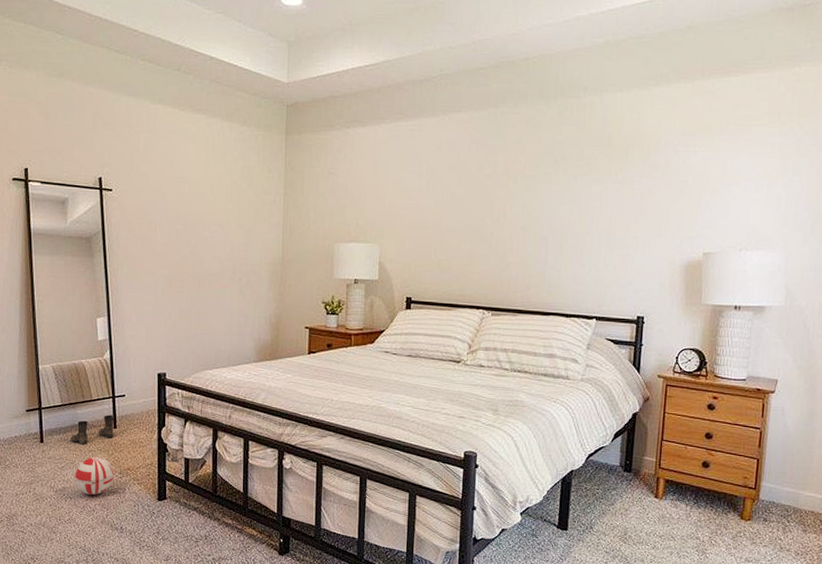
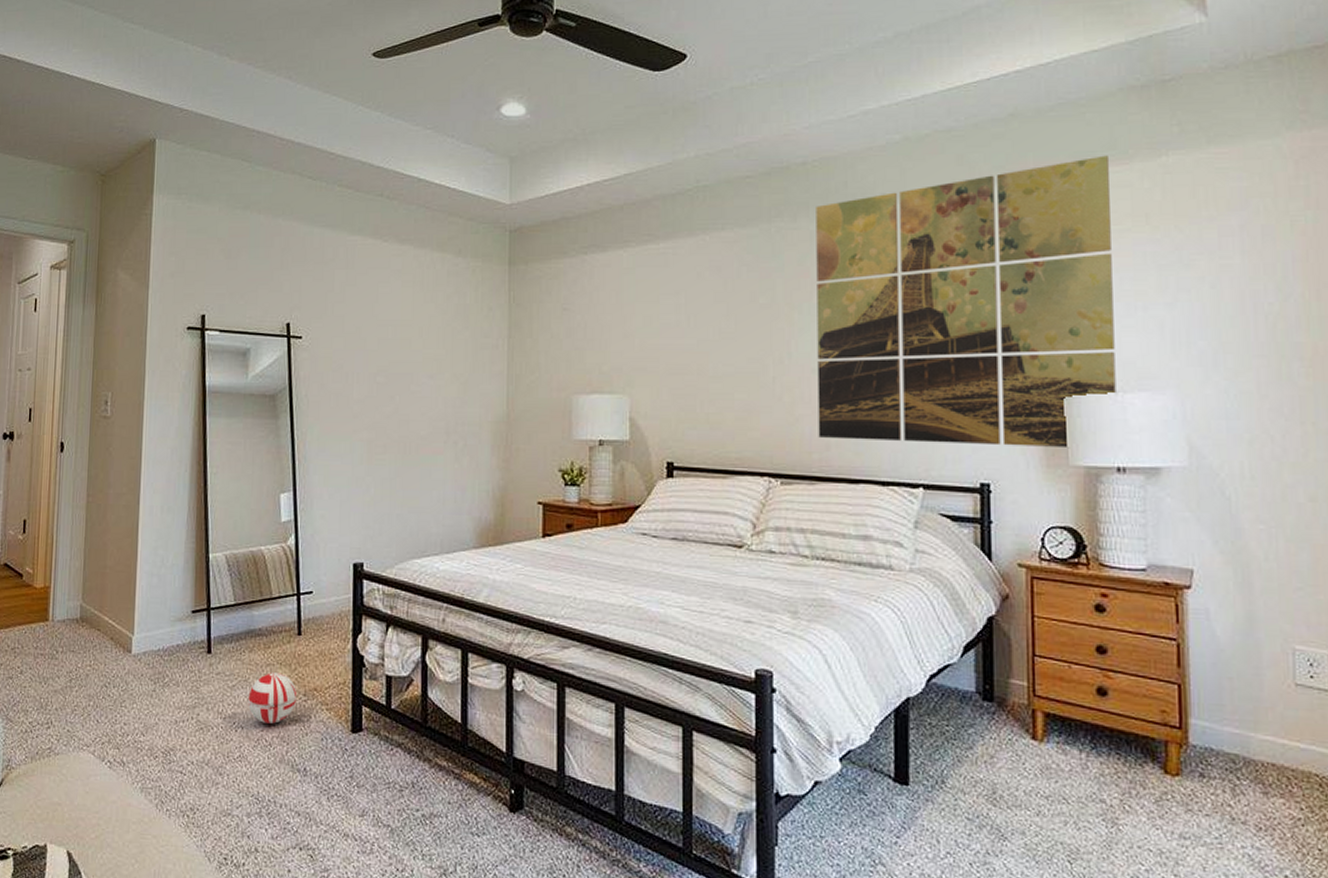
boots: present [71,415,114,444] -> none [244,617,298,656]
wall art: none [522,64,757,292] -> present [816,155,1116,449]

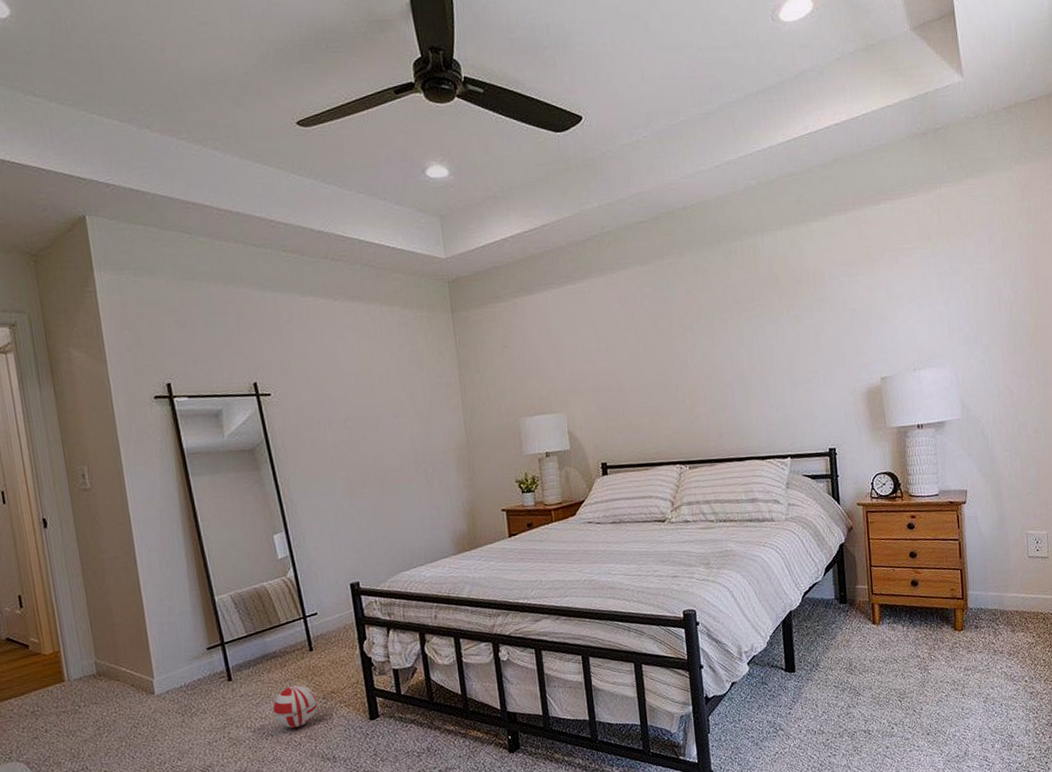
wall art: present [816,155,1116,449] -> none [696,190,915,429]

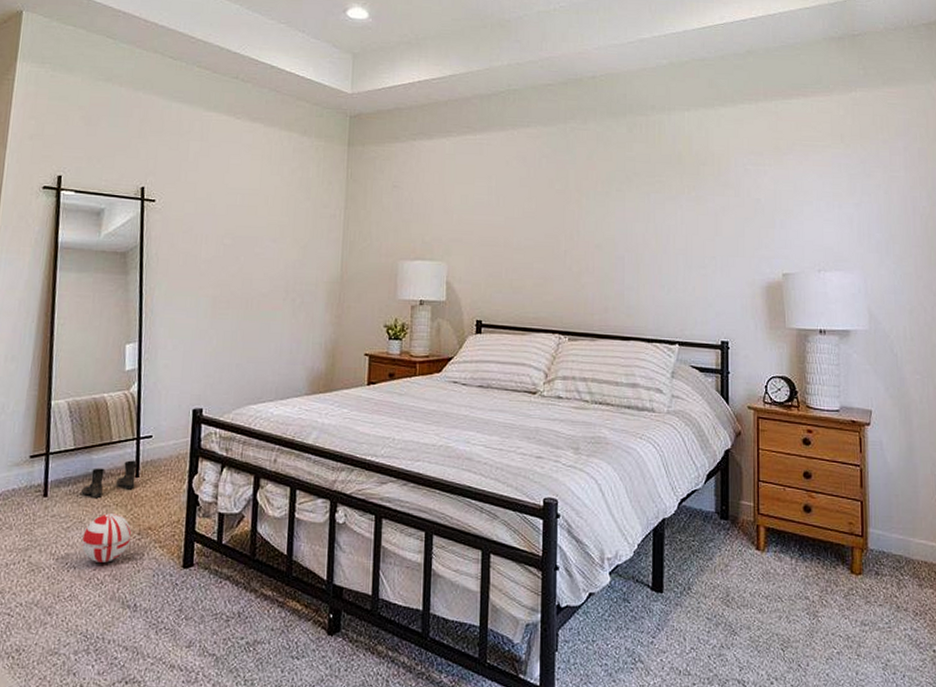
boots: none [262,637,311,675] -> present [81,460,137,498]

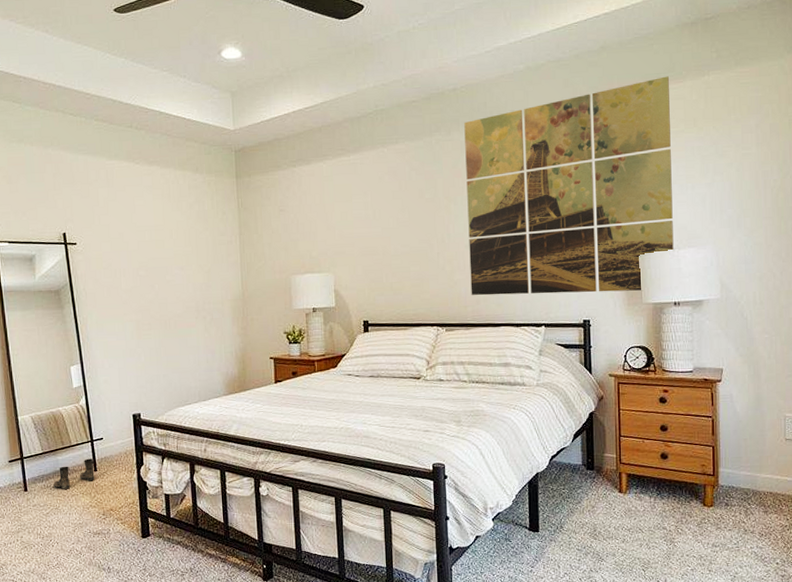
ball: present [82,513,131,563] -> none [60,500,97,538]
wall art: none [599,88,819,315] -> present [464,76,674,296]

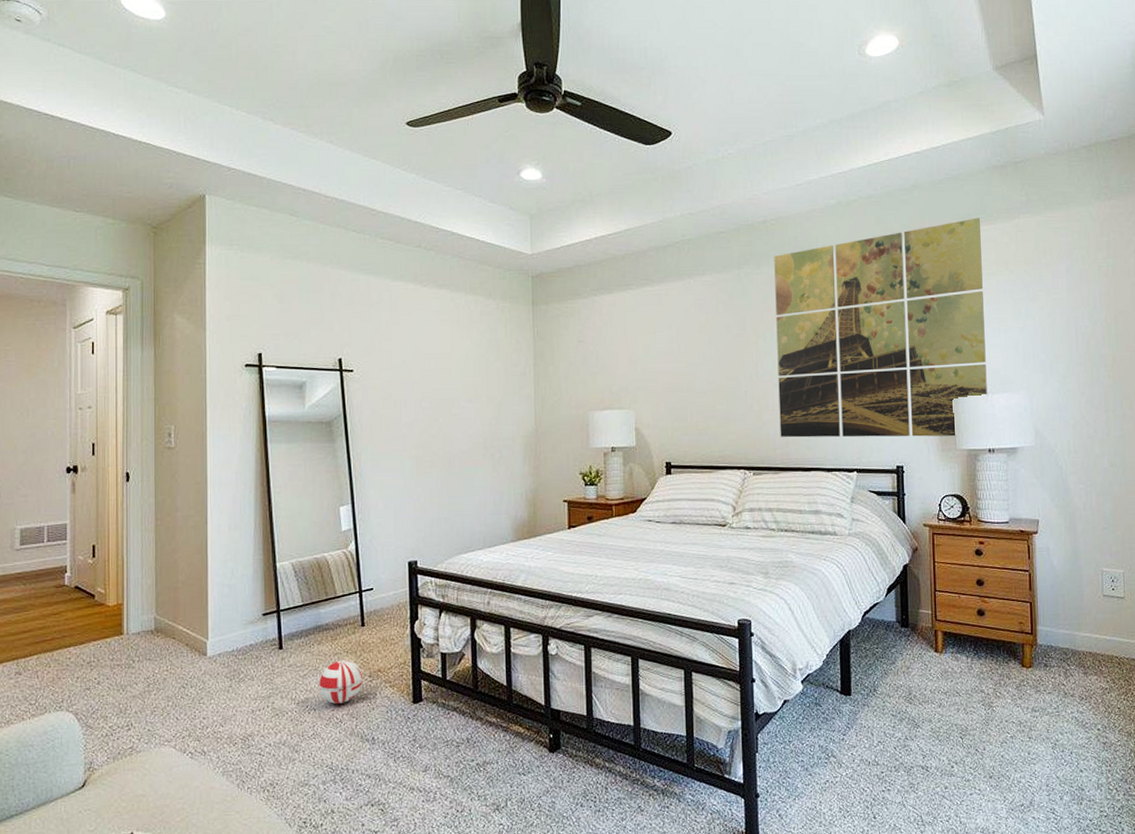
boots: present [53,458,95,489] -> none [313,611,362,647]
ball: none [60,500,97,538] -> present [319,660,362,704]

